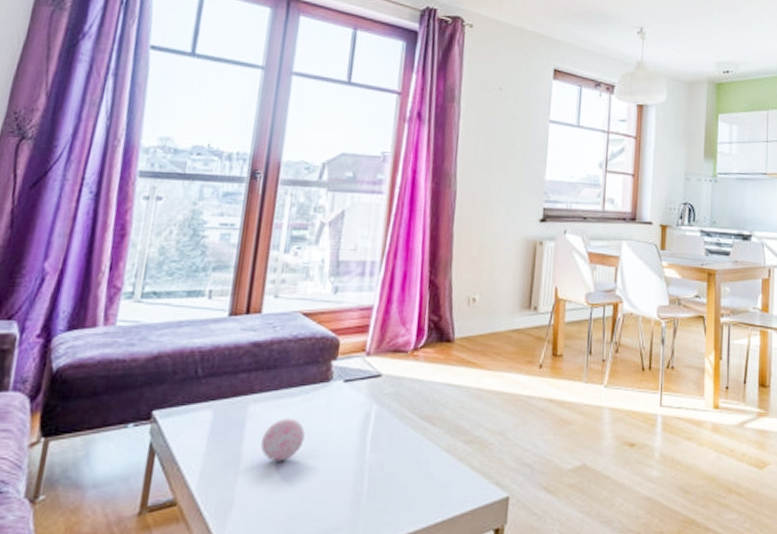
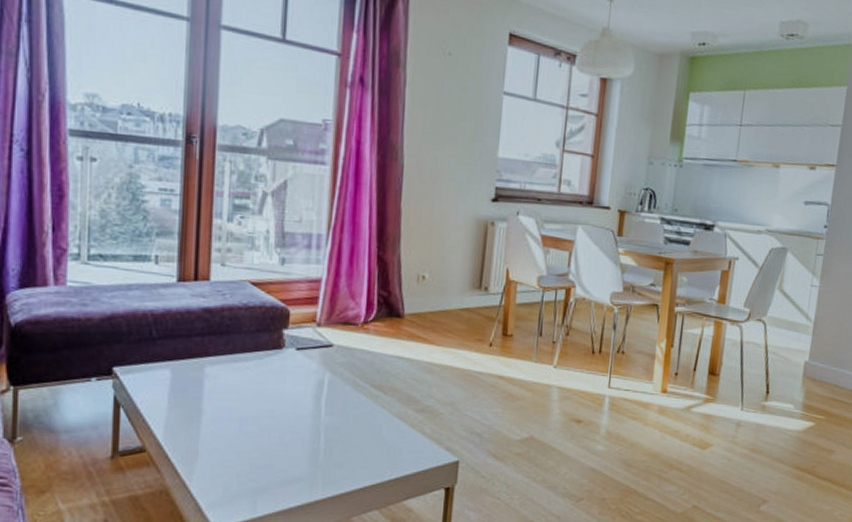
decorative ball: present [261,418,305,462] -> none [220,380,261,419]

